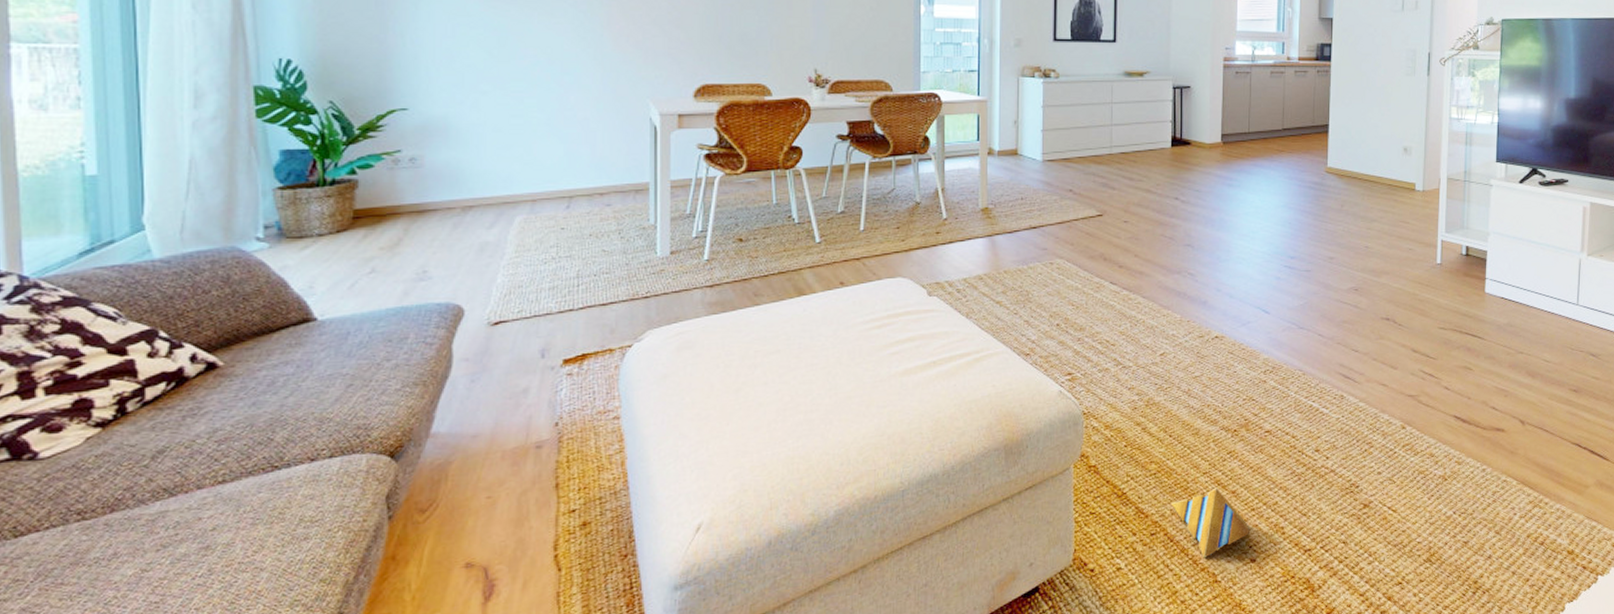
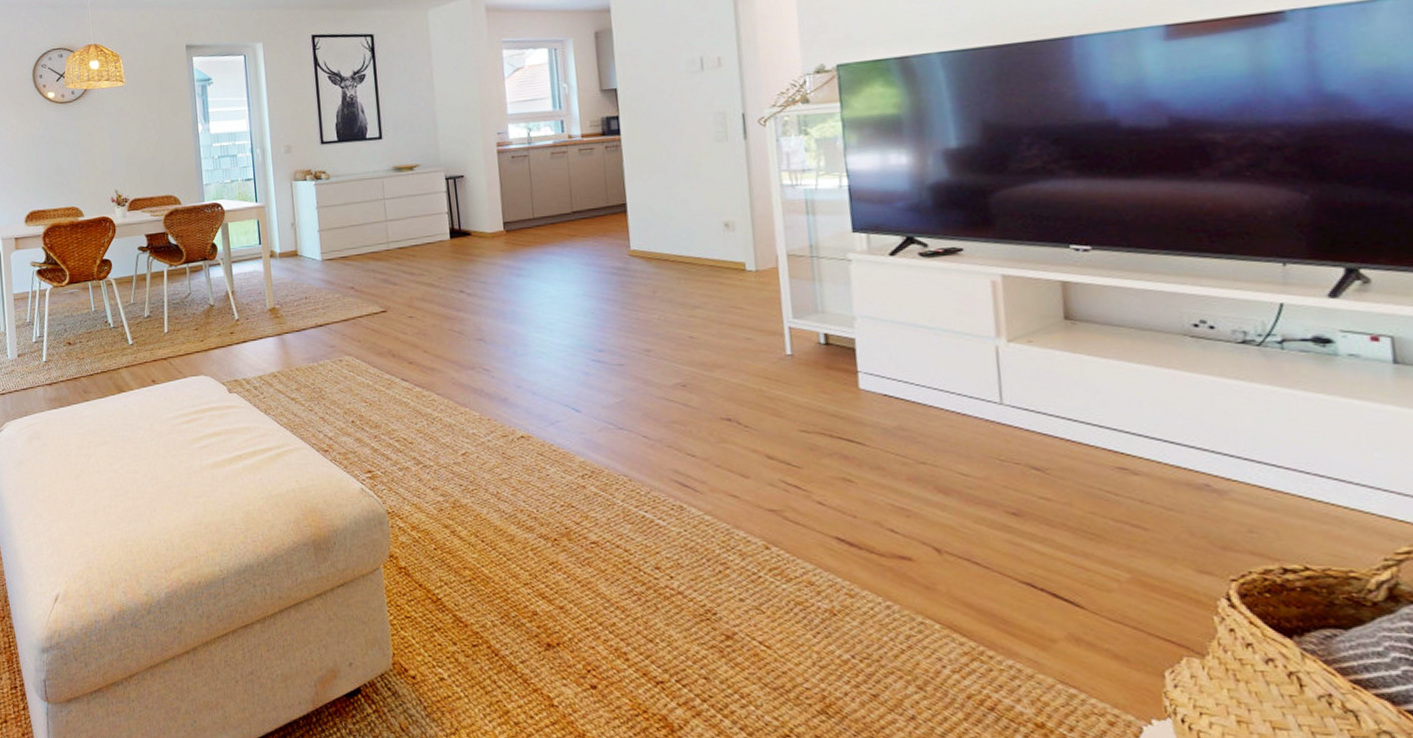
stacking toy: present [1171,487,1251,558] -> none [492,601,587,678]

